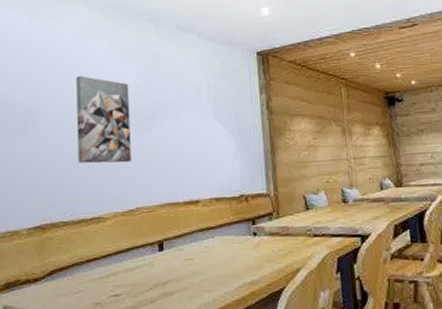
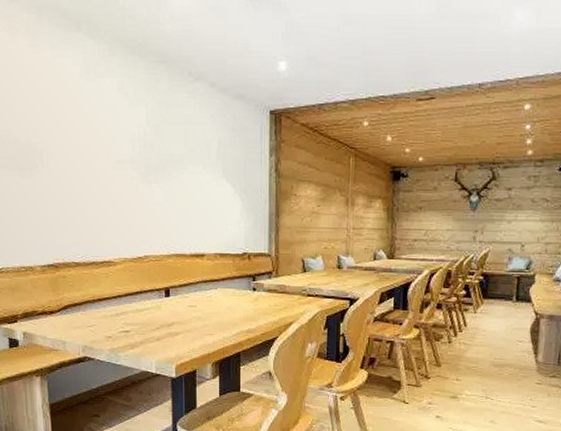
wall art: present [76,75,131,164] -> none [84,117,140,212]

